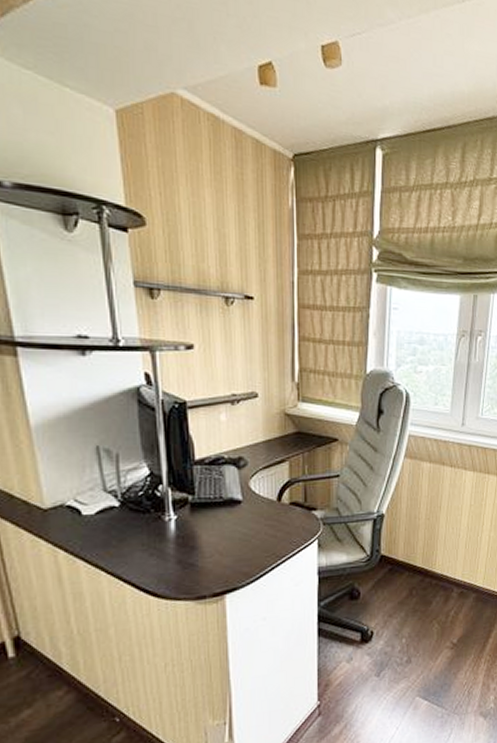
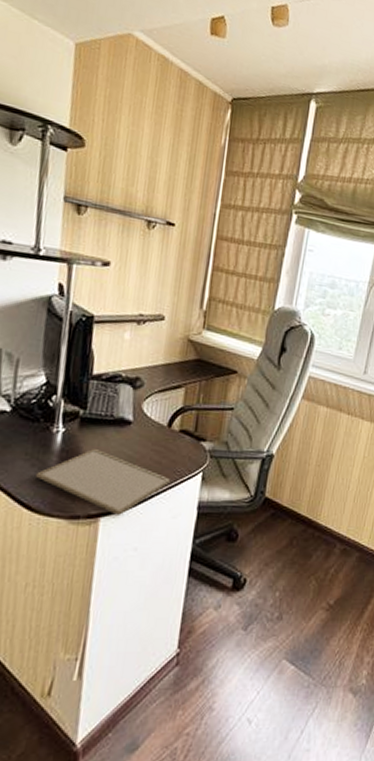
picture frame: none [157,531,289,590] -> present [36,449,171,515]

